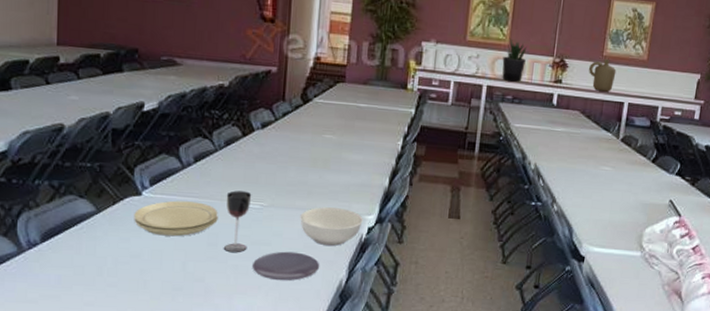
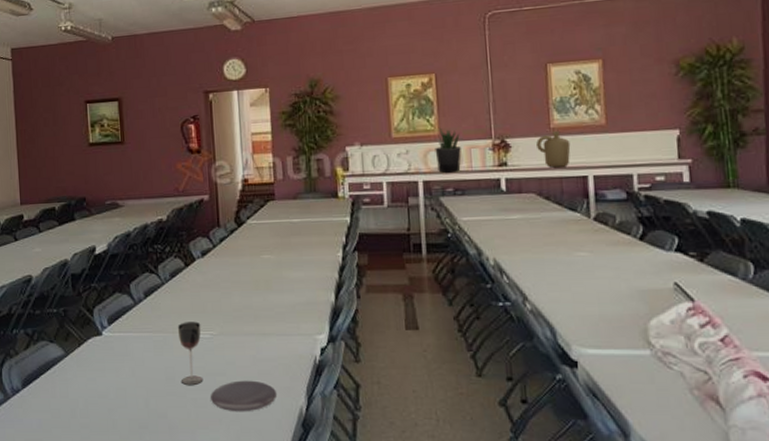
plate: present [134,200,218,237] -> none [97,337,173,374]
bowl: present [300,207,363,246] -> none [250,330,314,371]

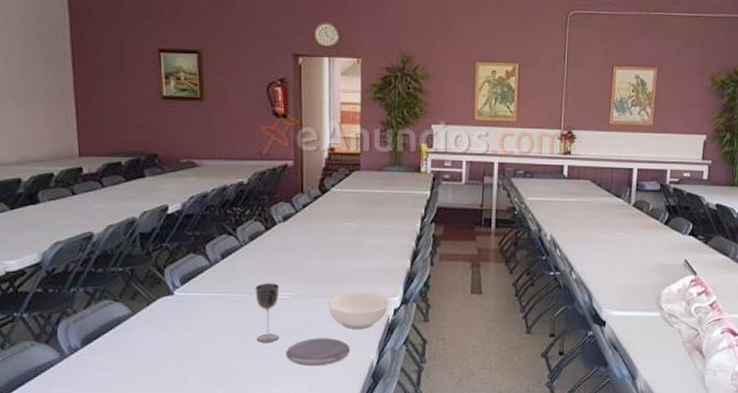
bowl: none [250,330,314,371] -> present [328,292,388,329]
planter: present [435,127,461,173] -> none [511,114,534,157]
water jug: present [536,131,571,168] -> none [597,128,624,159]

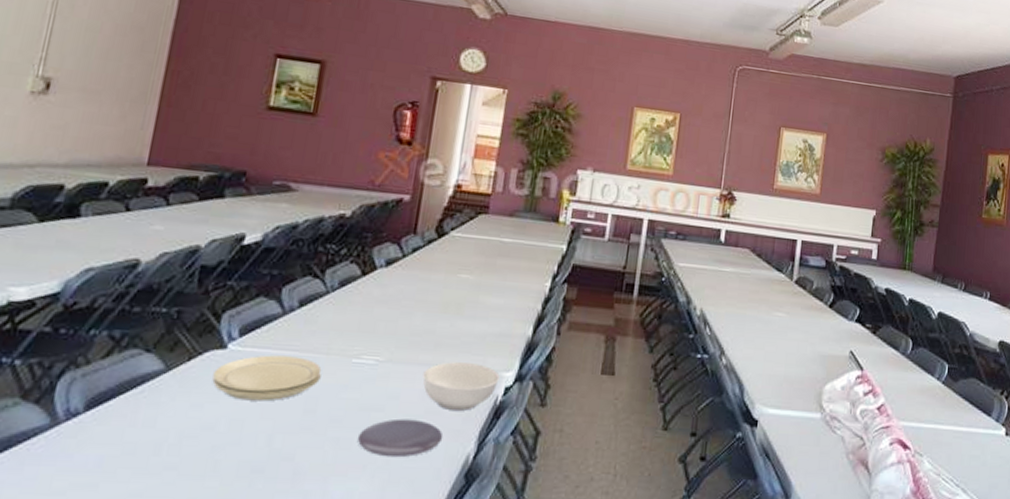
plate: none [168,297,249,332] -> present [212,355,322,402]
wineglass: present [255,283,280,342] -> none [324,342,366,421]

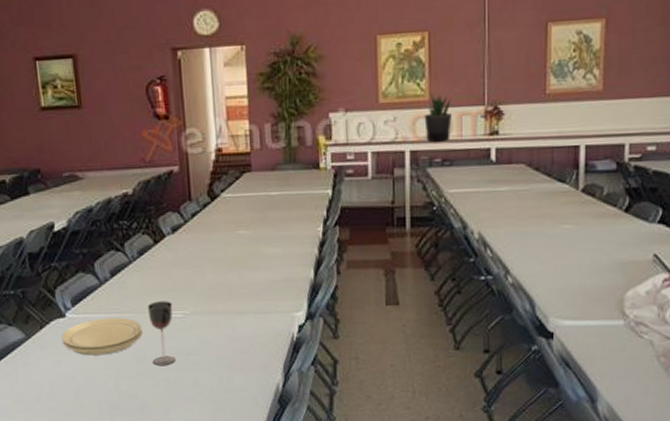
wineglass: none [324,342,366,421] -> present [147,301,176,365]
plate: present [358,418,444,458] -> none [184,359,253,391]
bowl: present [422,362,500,411] -> none [225,307,292,349]
planter: none [665,168,692,216] -> present [424,92,452,142]

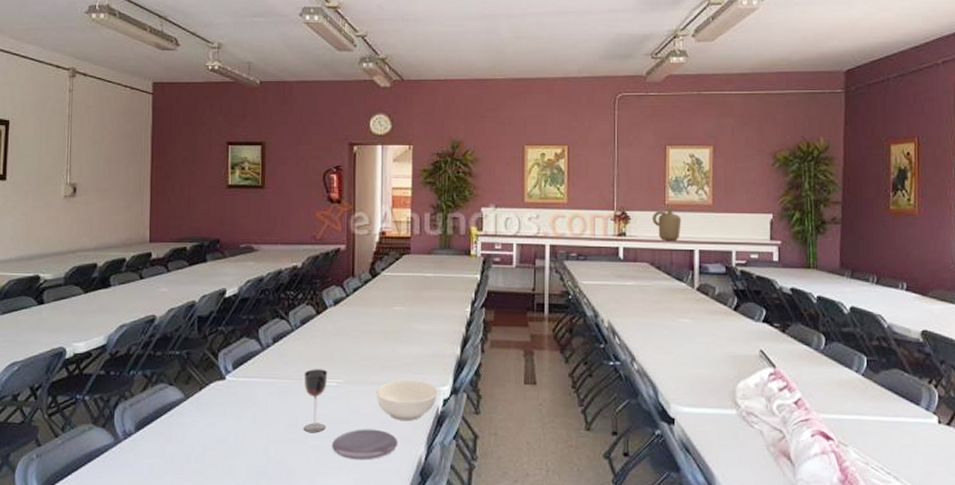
plate: present [61,317,143,356] -> none [219,383,297,419]
plate: none [184,359,253,391] -> present [332,429,398,461]
bowl: none [225,307,292,349] -> present [375,380,438,420]
planter: present [424,92,452,142] -> none [563,196,586,239]
water jug: none [531,98,565,137] -> present [653,208,682,240]

